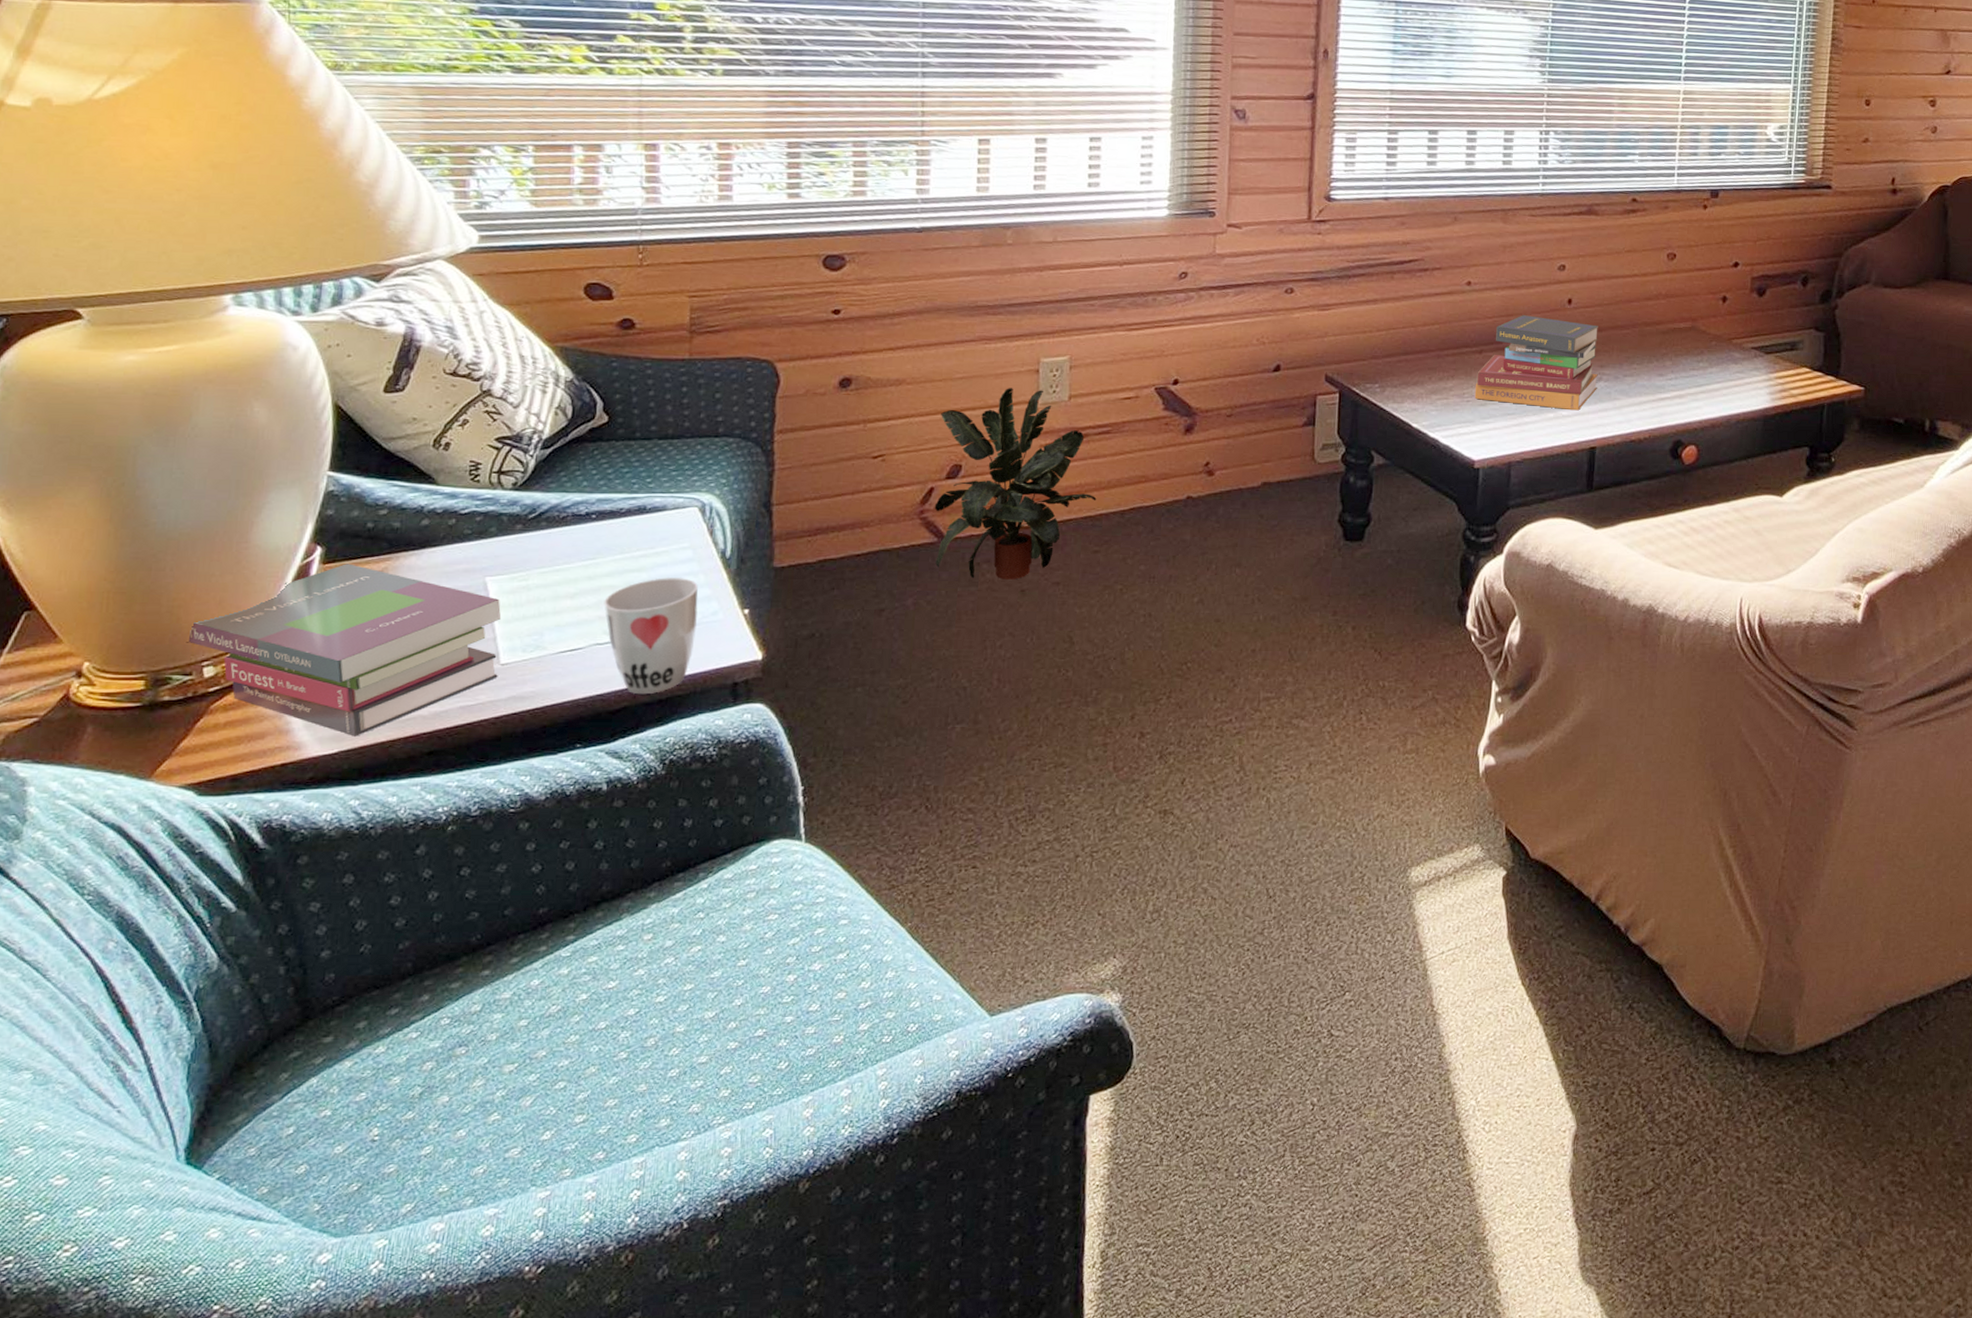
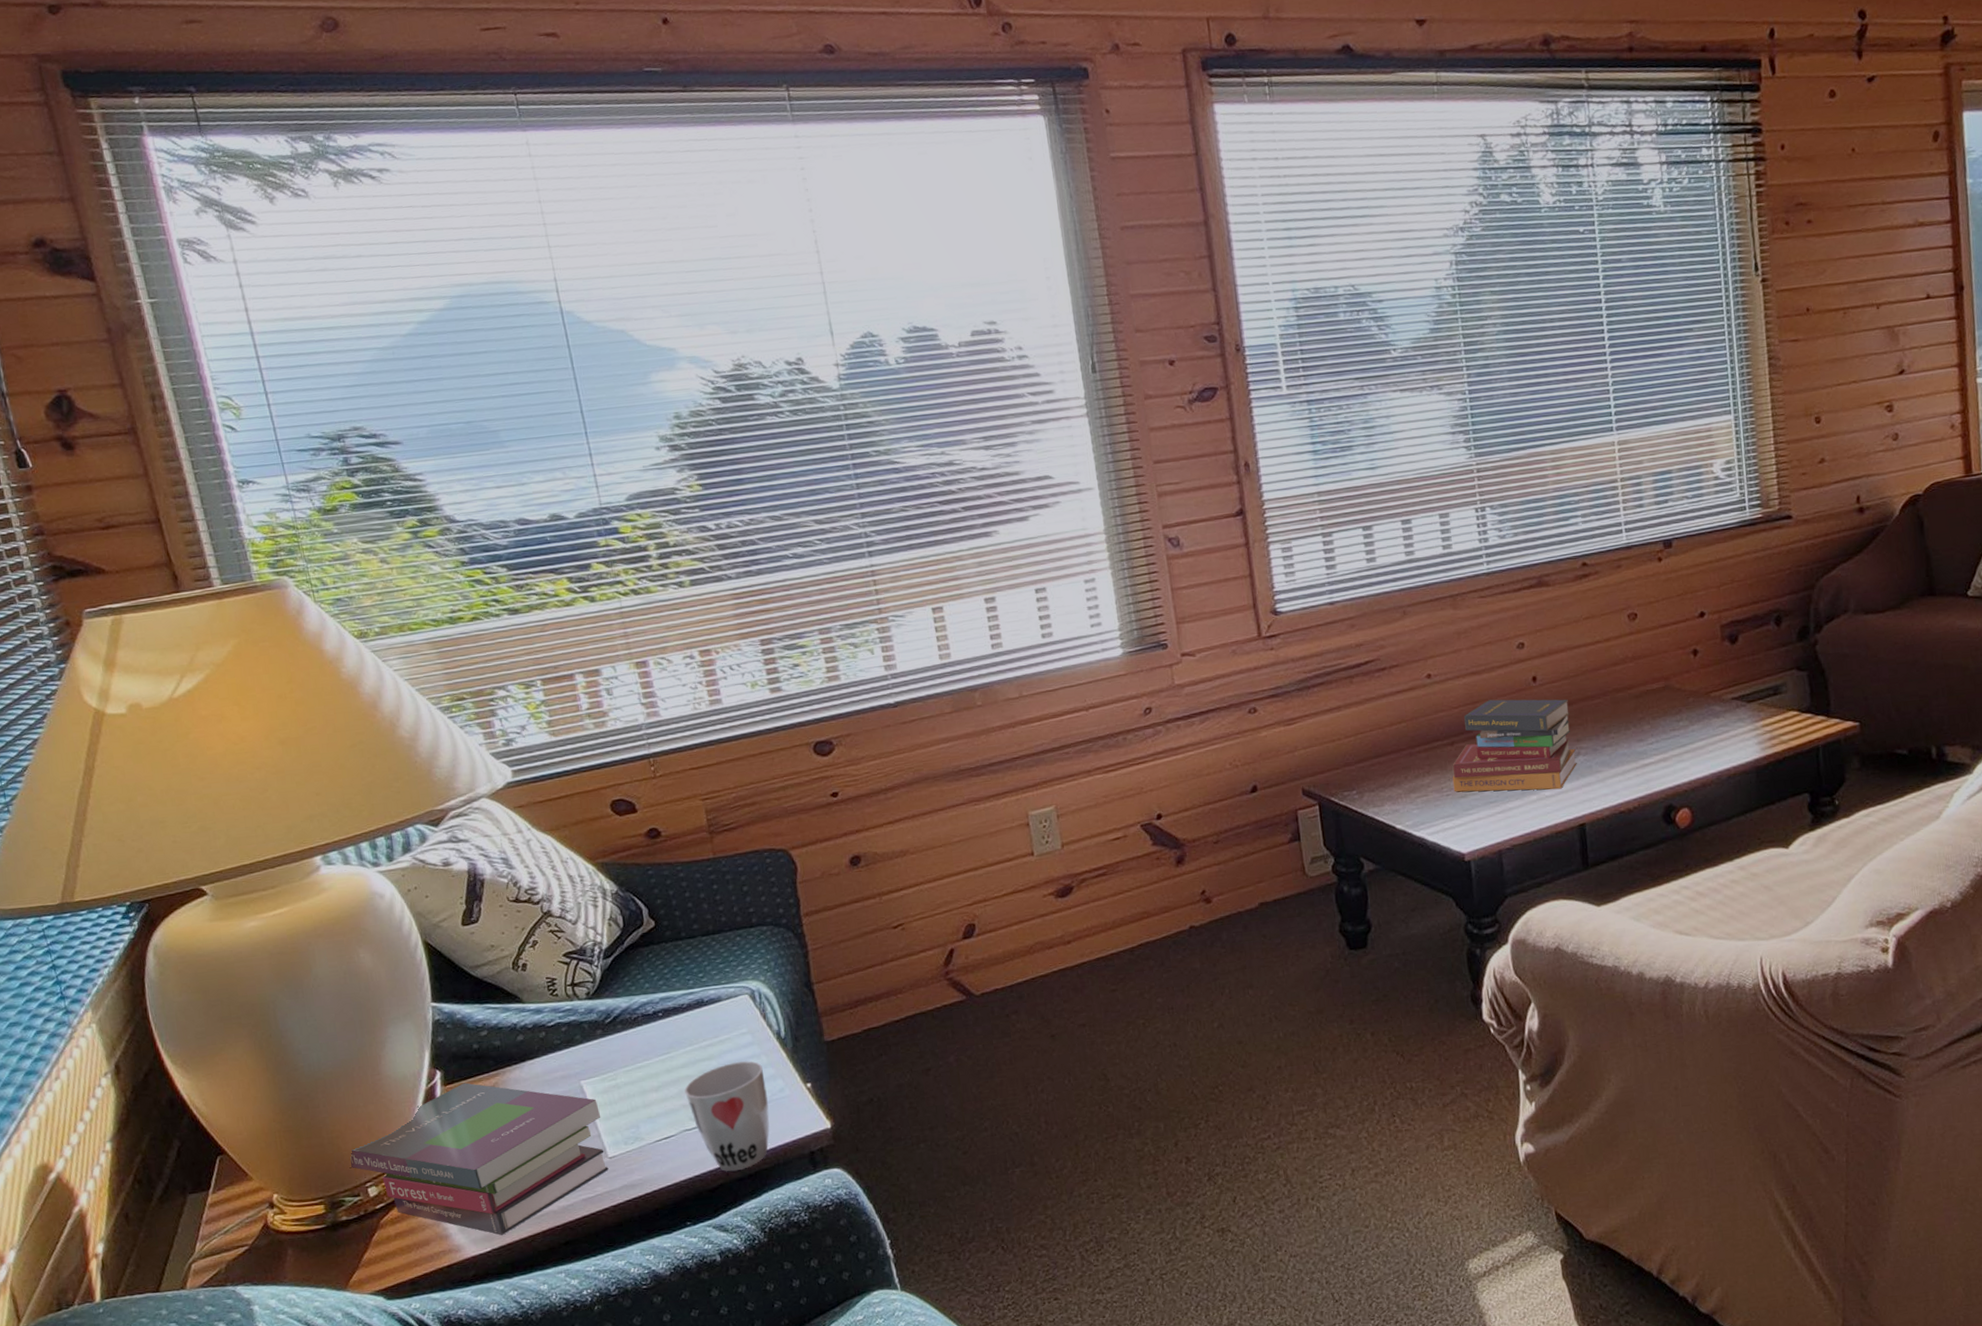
potted plant: present [934,388,1097,580] -> none [947,842,1105,1030]

